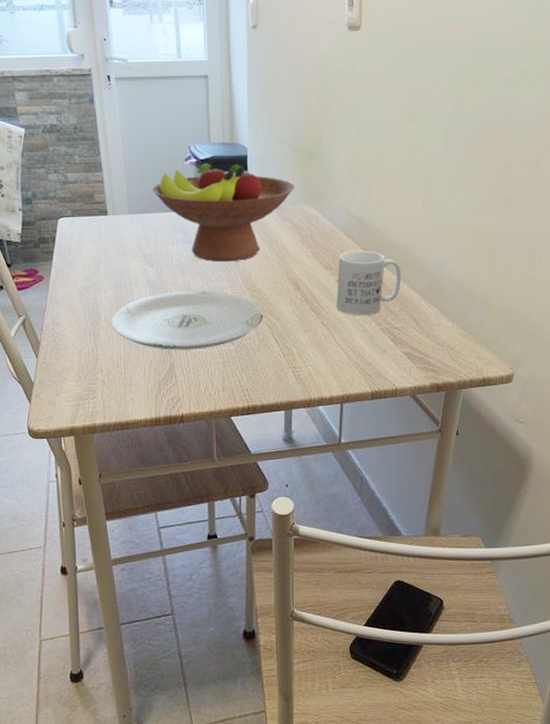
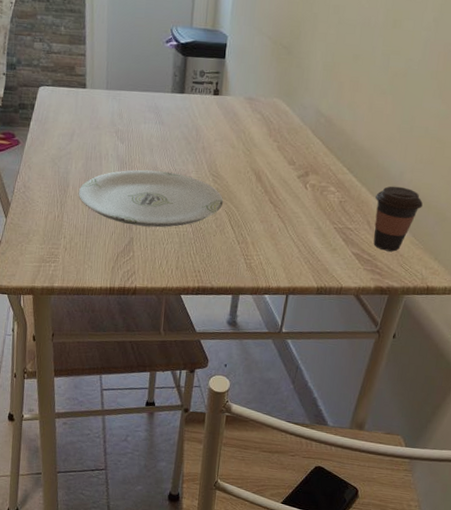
fruit bowl: present [153,163,294,262] -> none [131,47,269,147]
mug: present [336,250,402,316] -> none [294,148,362,214]
coffee cup: none [418,279,467,346] -> present [373,186,423,252]

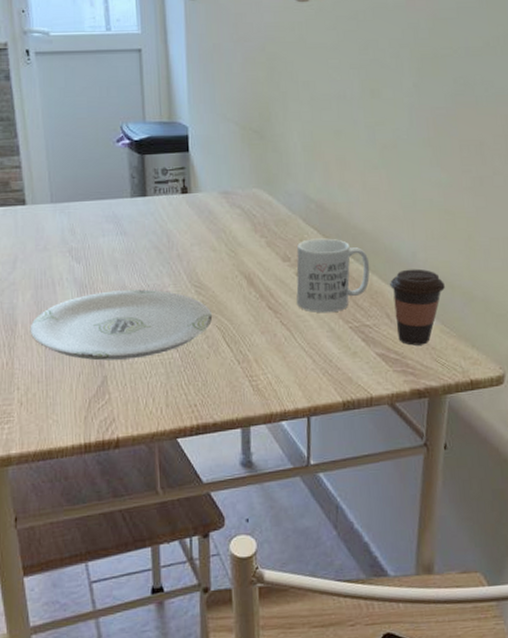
mug: none [294,148,362,214] -> present [296,238,370,313]

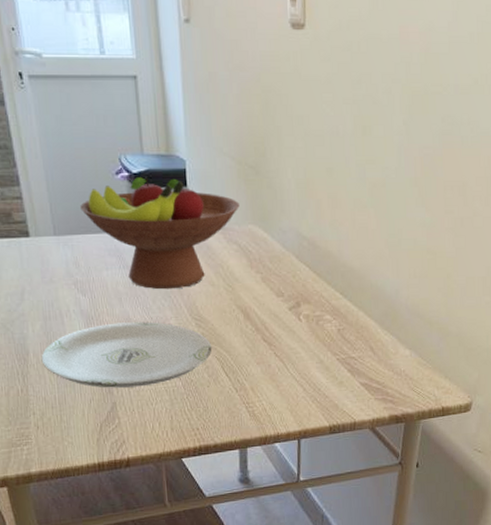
fruit bowl: none [79,144,243,256] -> present [80,177,240,290]
mug: present [296,238,370,313] -> none [289,275,357,346]
coffee cup: present [390,269,445,346] -> none [374,305,424,376]

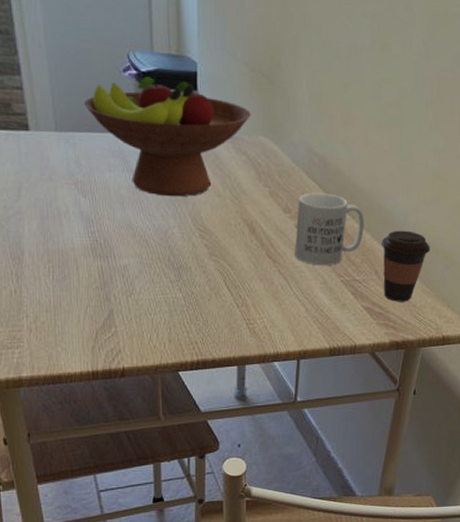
plate: present [41,322,212,388] -> none [36,228,215,296]
mug: none [289,275,357,346] -> present [295,192,365,266]
coffee cup: none [374,305,424,376] -> present [381,230,430,302]

